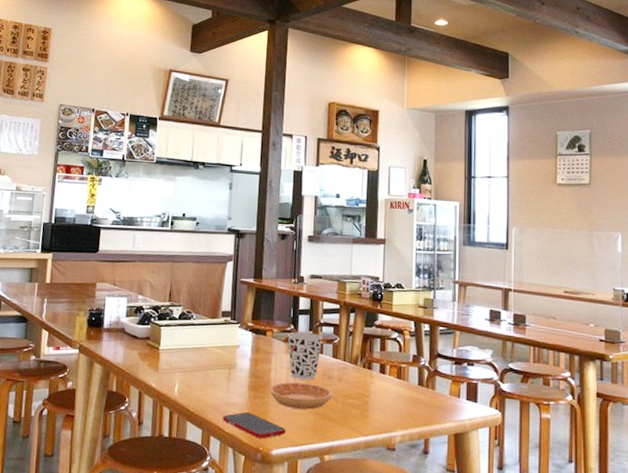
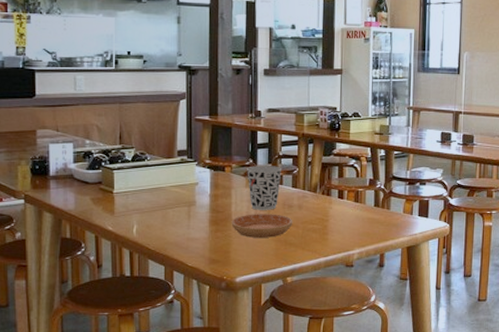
cell phone: present [222,411,286,439] -> none [185,245,249,269]

